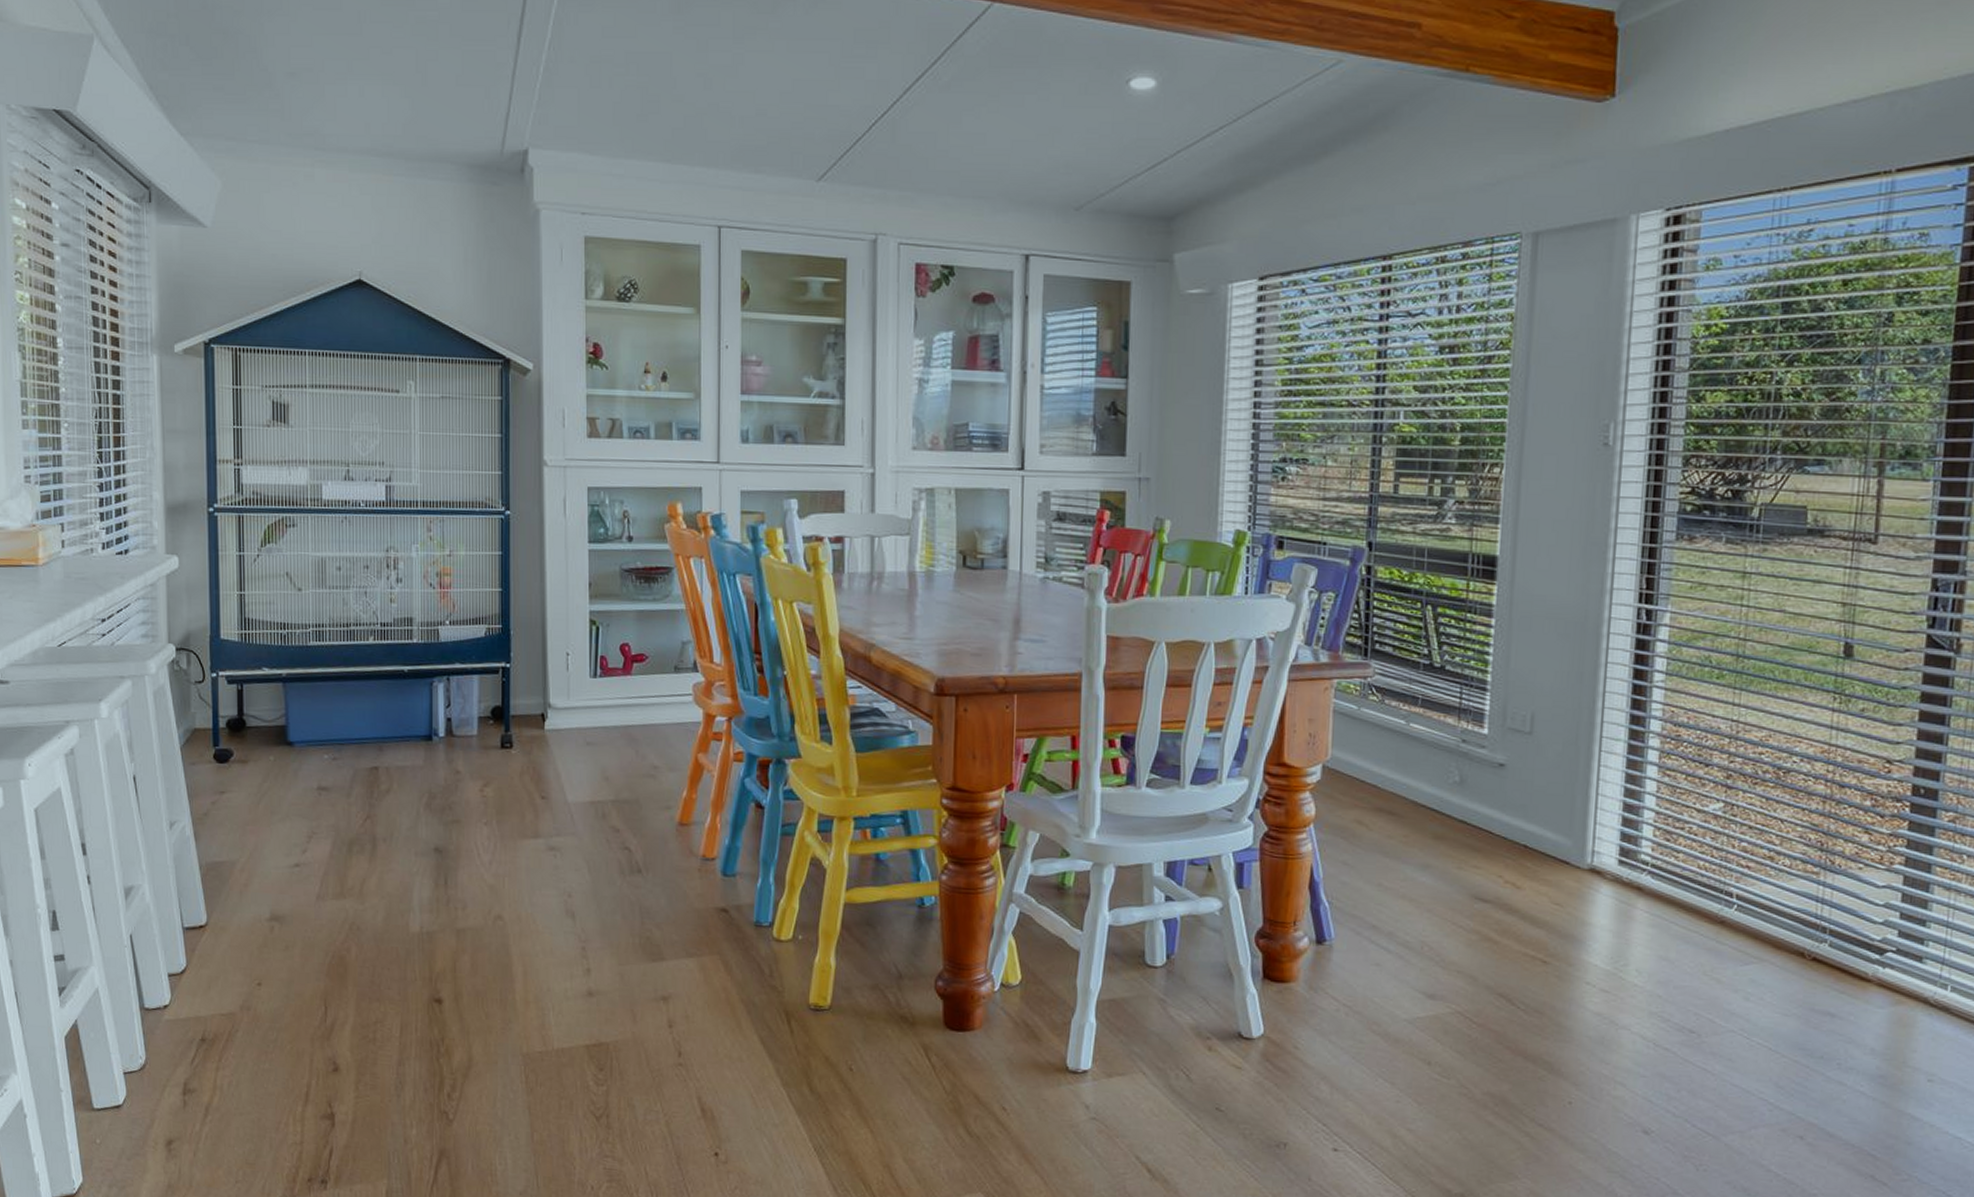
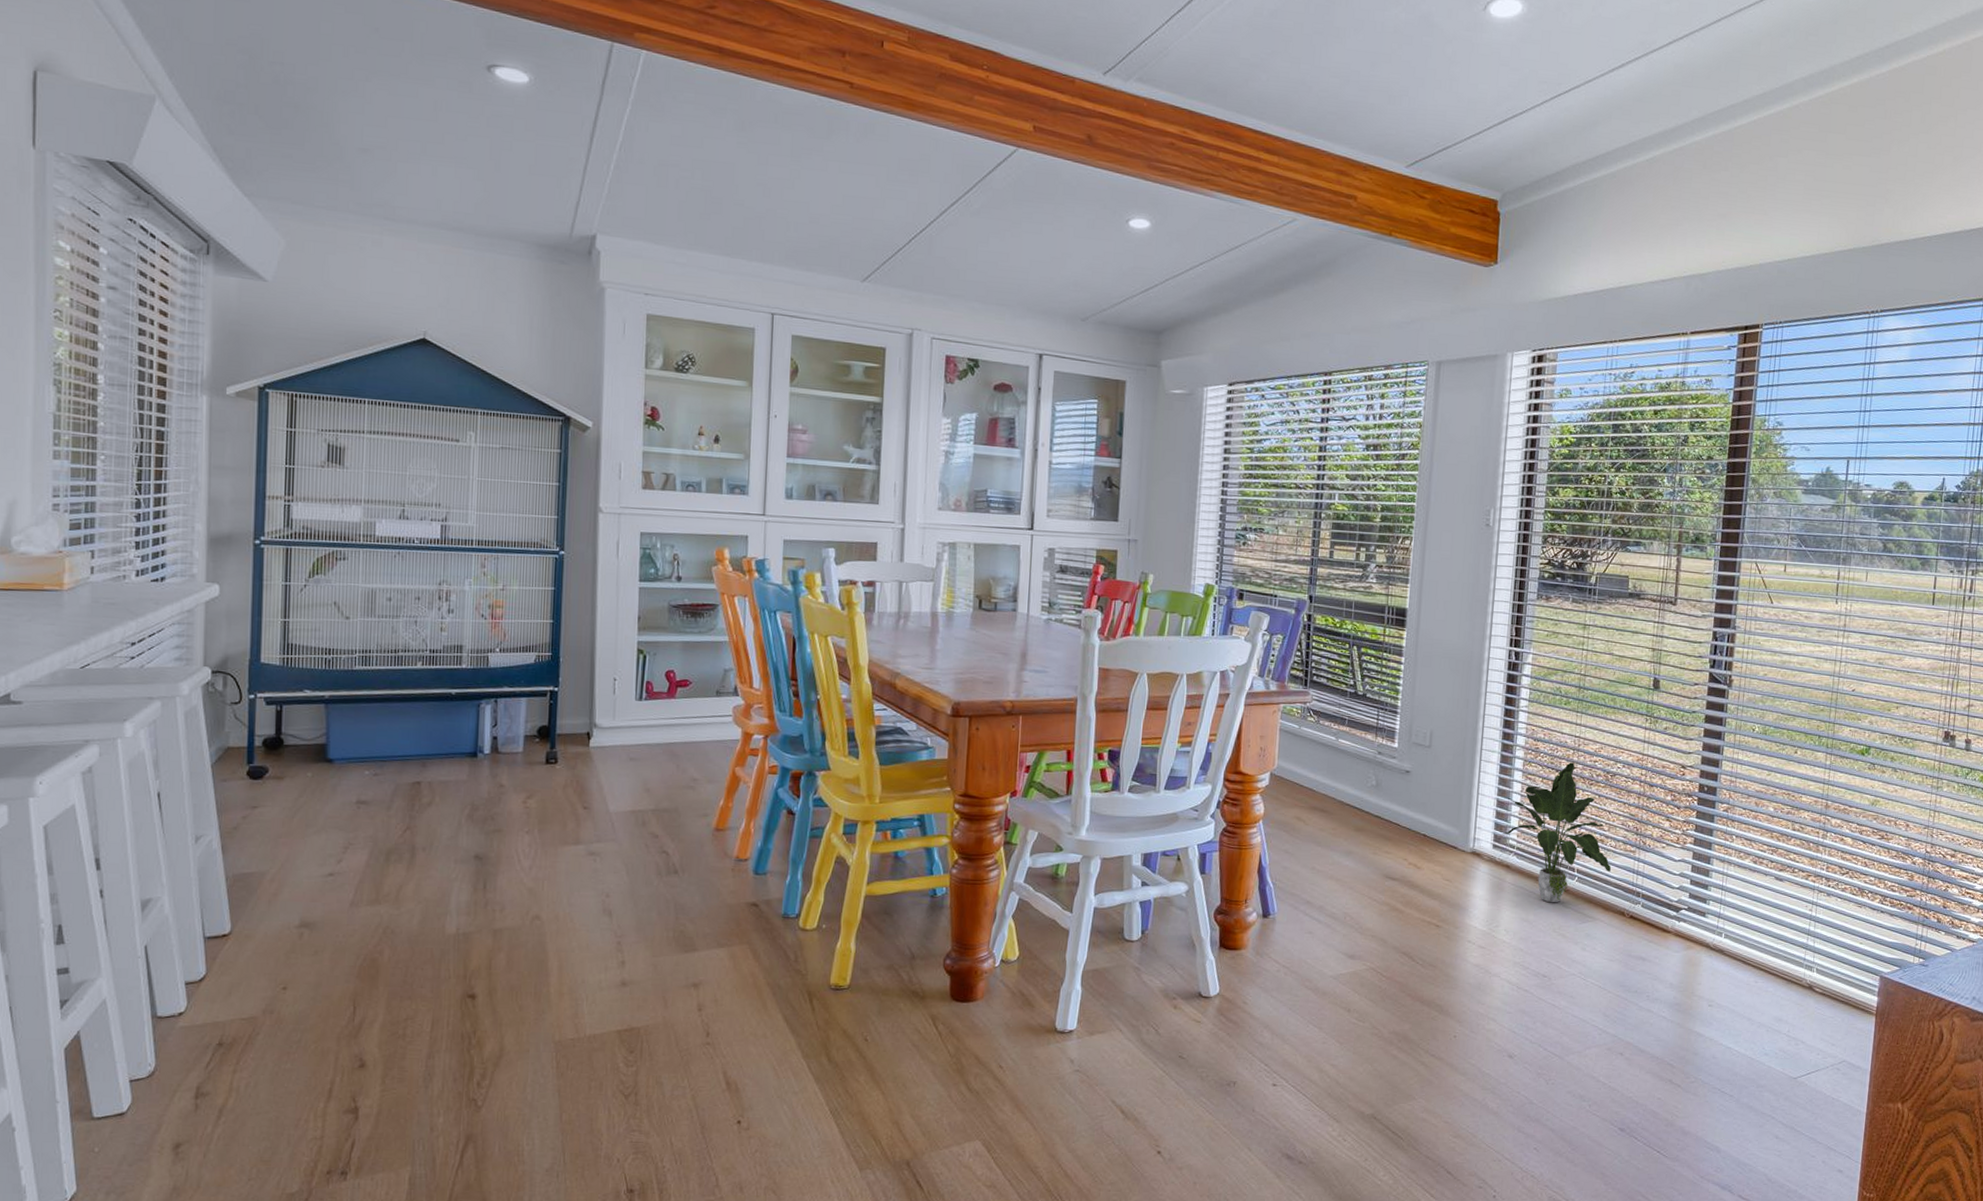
potted plant: none [1630,754,1786,938] -> present [1502,762,1612,903]

